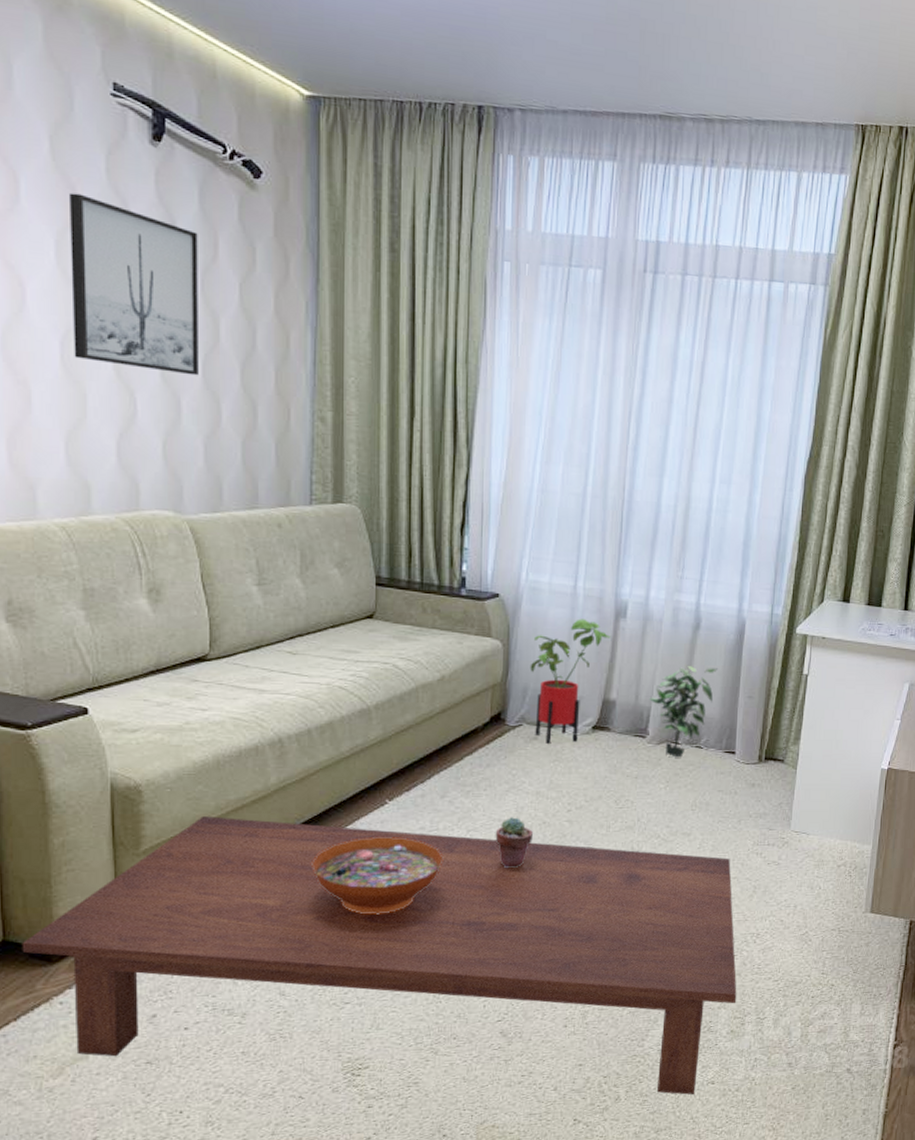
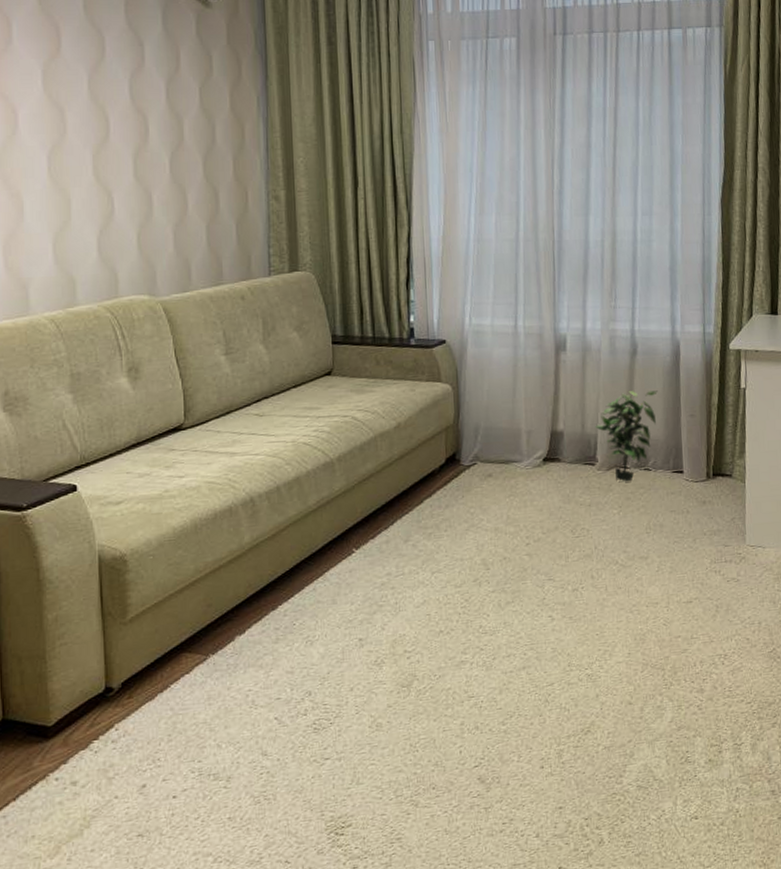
coffee table: present [22,816,737,1095] -> none [20,578,711,833]
wall art: present [70,192,198,376] -> none [54,29,167,173]
decorative bowl: present [311,837,444,915] -> none [286,584,411,666]
potted succulent: present [495,817,534,868] -> none [458,555,496,607]
house plant: present [530,618,611,744] -> none [479,355,553,480]

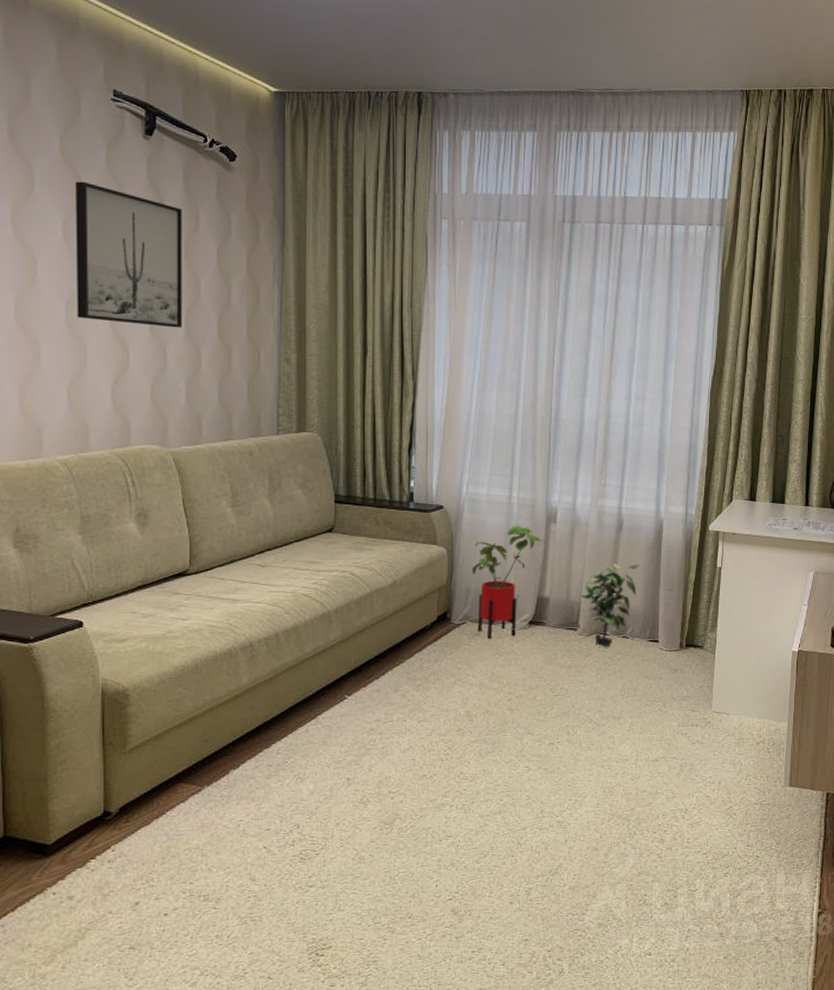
wall art: none [54,29,167,173] -> present [75,181,182,328]
house plant: none [479,355,553,480] -> present [471,525,543,639]

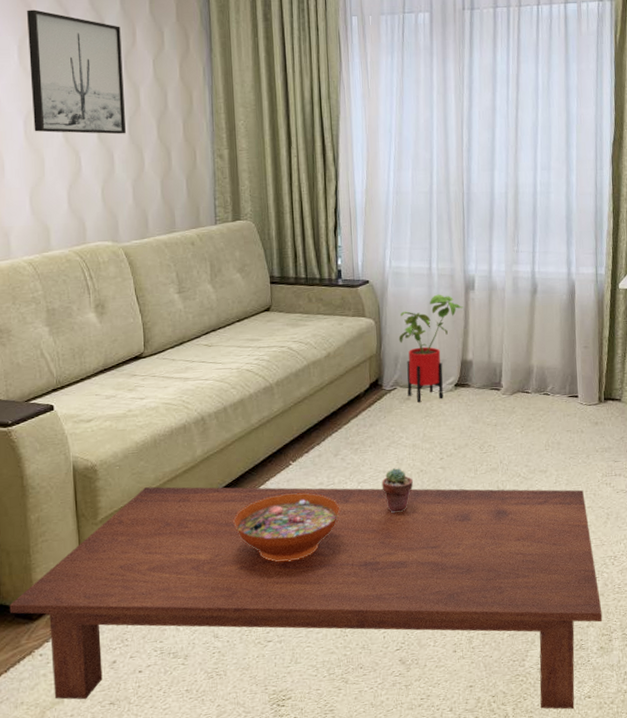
coffee table: none [20,716,669,967] -> present [9,486,603,709]
decorative bowl: none [279,729,397,803] -> present [233,492,341,562]
potted succulent: none [443,707,479,754] -> present [381,468,414,513]
potted plant: present [579,564,639,647] -> none [500,325,555,405]

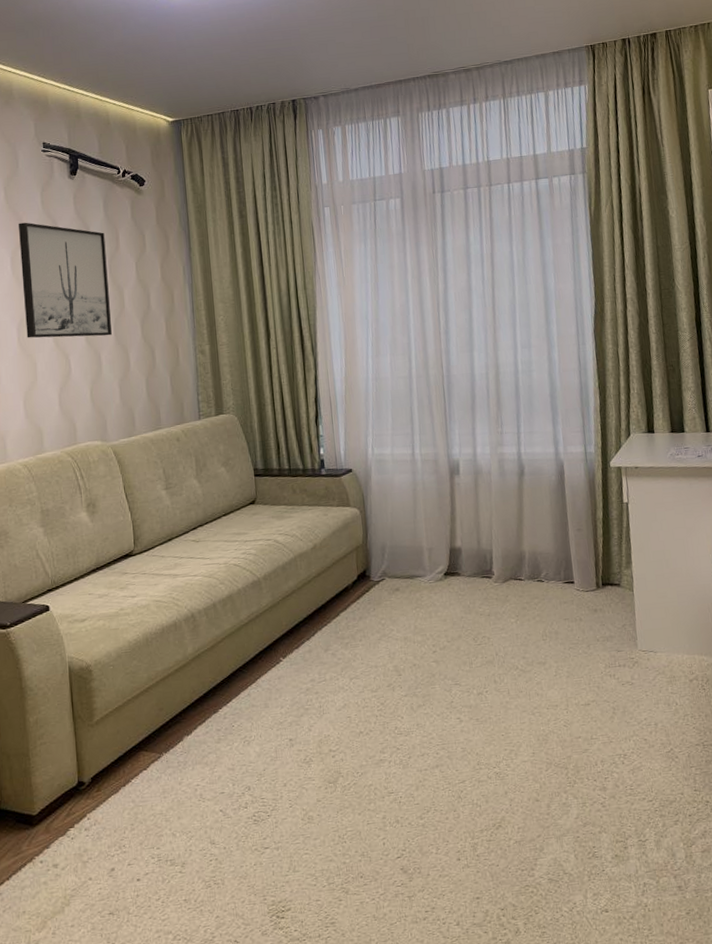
coffee table: present [9,486,603,709] -> none [10,682,616,925]
decorative bowl: present [233,492,341,562] -> none [226,690,333,764]
potted succulent: present [381,468,414,513] -> none [374,662,407,710]
house plant: present [398,294,463,402] -> none [384,480,449,593]

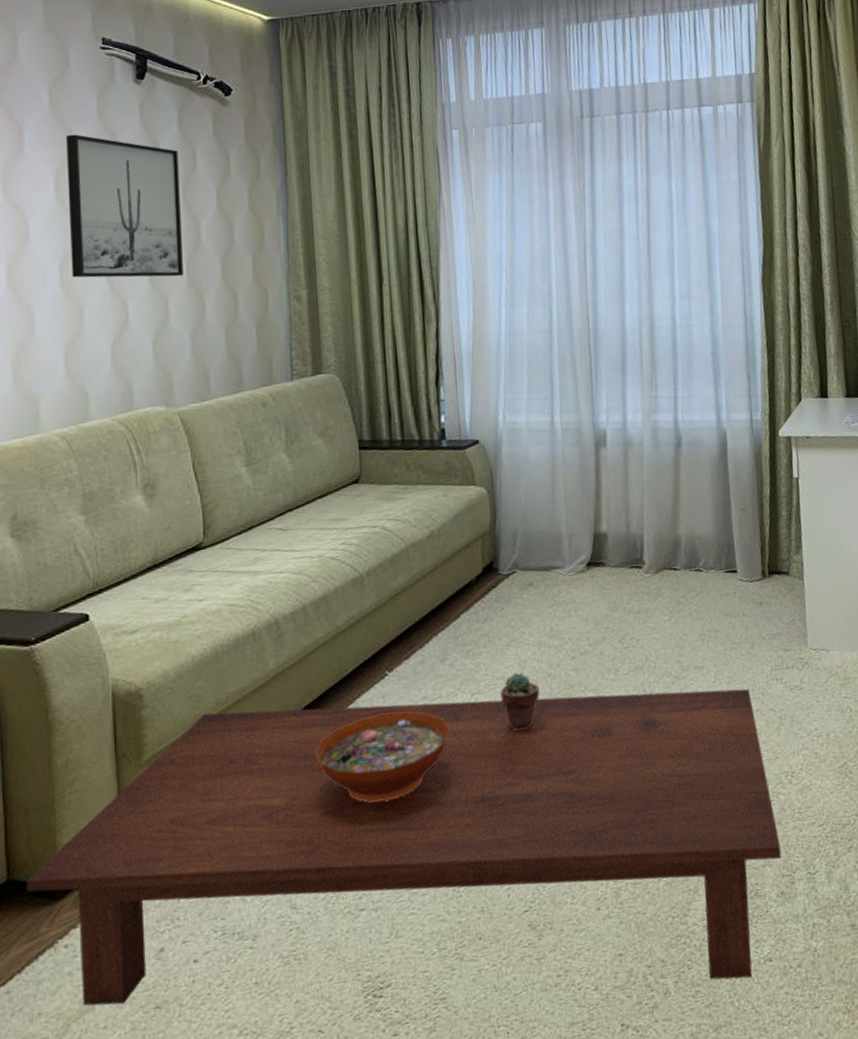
coffee table: none [10,682,616,925] -> present [26,688,782,1007]
decorative bowl: none [226,690,333,764] -> present [315,710,450,804]
potted succulent: none [374,662,407,710] -> present [500,672,540,731]

